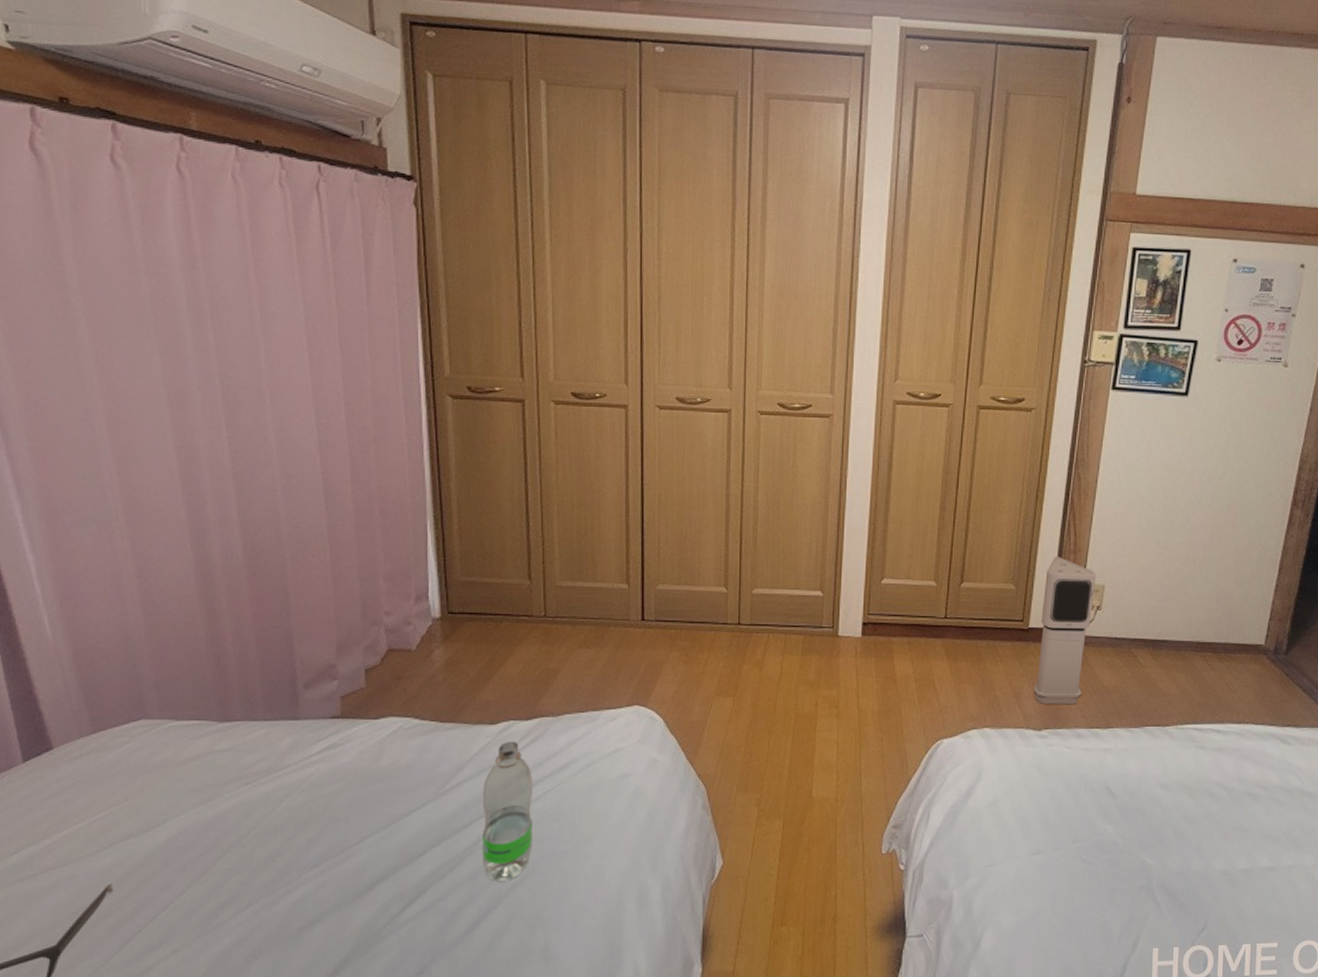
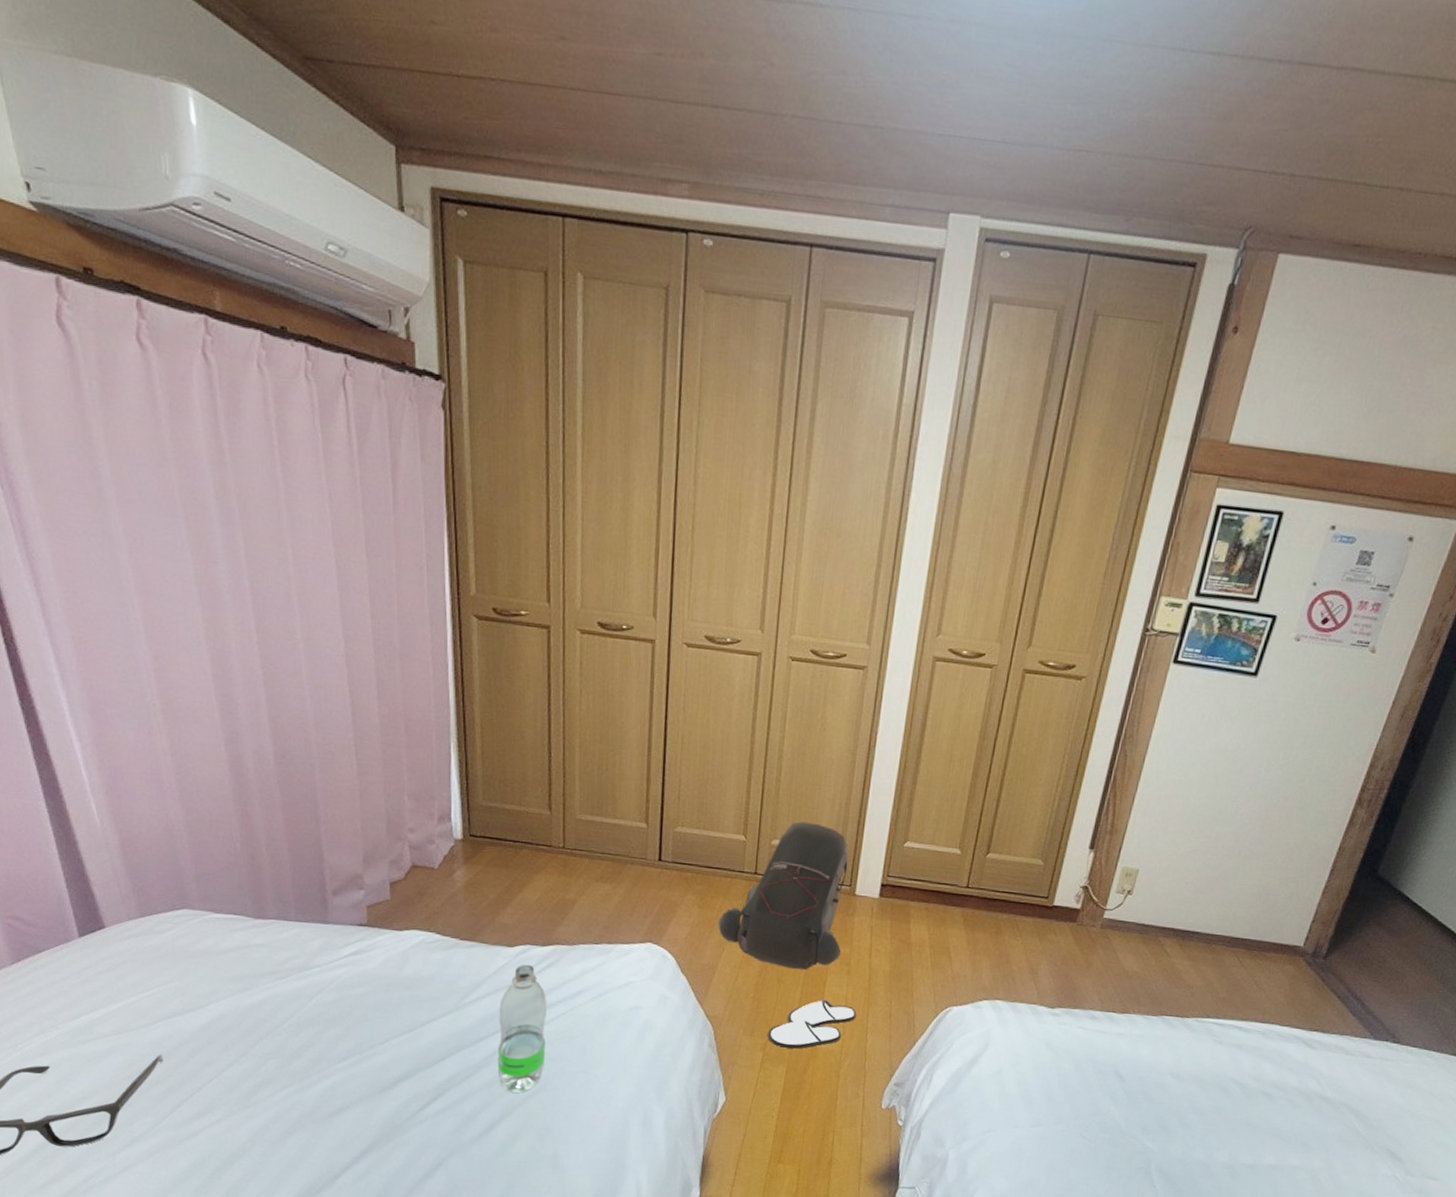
backpack: none [704,568,829,718] -> present [718,822,849,970]
slippers: none [762,745,849,801] -> present [768,999,857,1049]
air purifier: present [1034,556,1097,705] -> none [1051,834,1132,987]

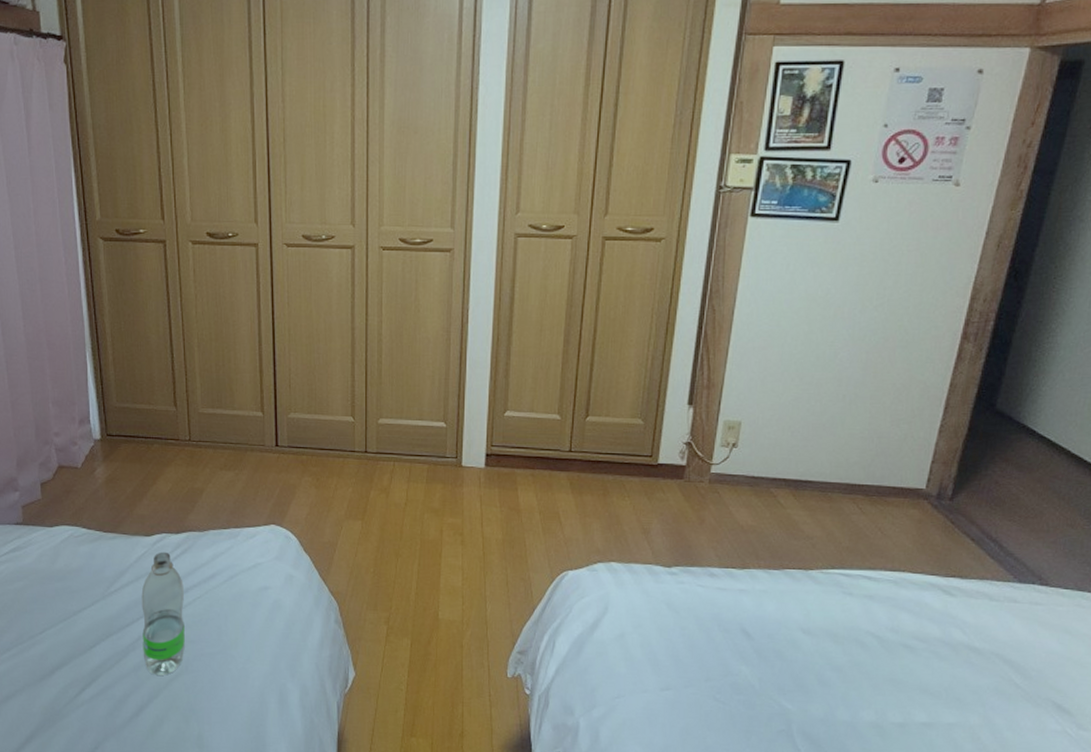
backpack: present [718,822,849,970] -> none [335,400,453,543]
slippers: present [768,999,857,1049] -> none [390,570,474,621]

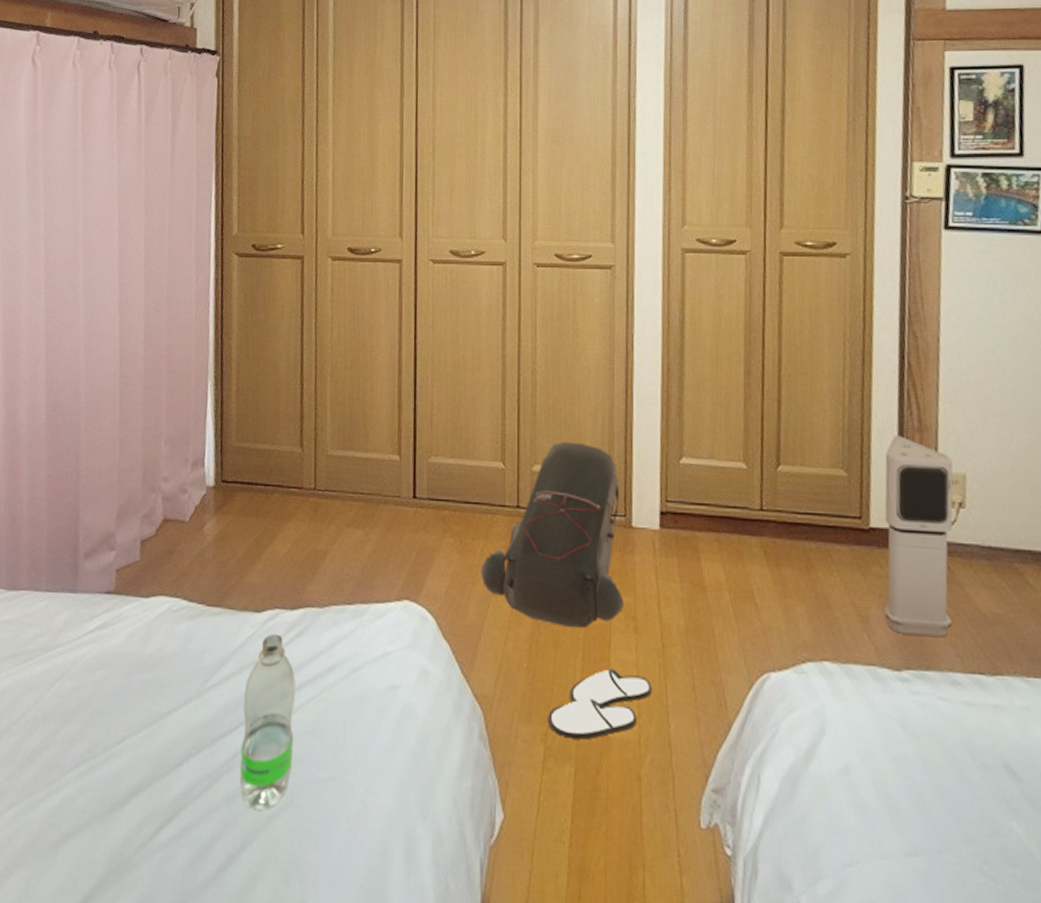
backpack: none [335,400,453,543] -> present [481,442,623,629]
slippers: none [390,570,474,621] -> present [548,667,652,740]
air purifier: none [663,390,733,543] -> present [884,434,953,638]

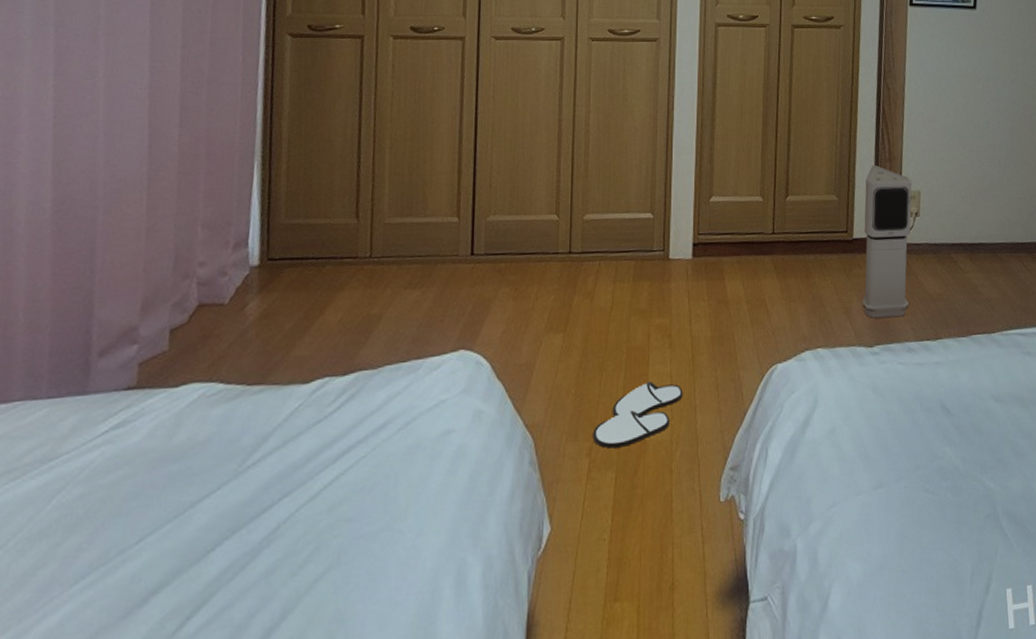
bottle: present [239,633,296,810] -> none [280,401,346,578]
backpack: present [481,442,623,629] -> none [534,191,660,353]

